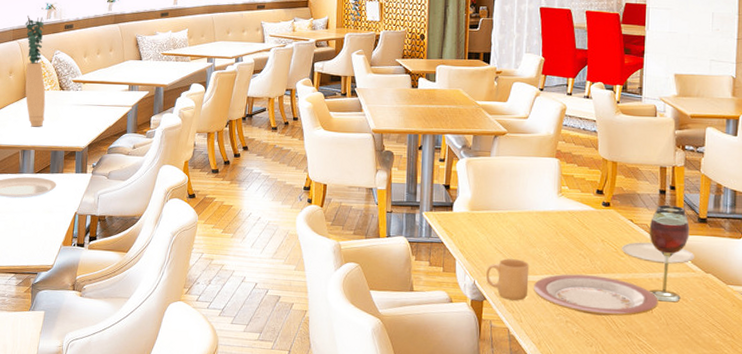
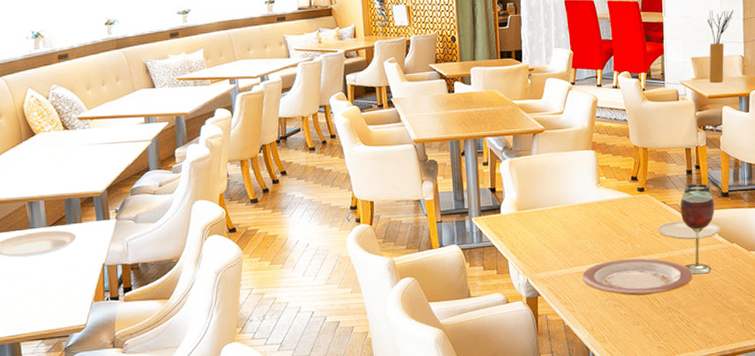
vase: present [25,15,46,127] -> none [8,47,50,175]
cup: present [485,258,530,301] -> none [537,252,578,293]
vase: none [694,28,726,103] -> present [707,10,733,84]

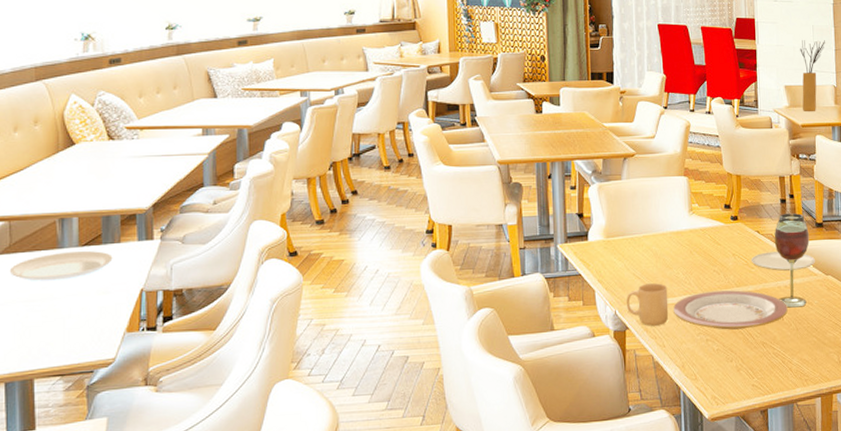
cup: none [537,252,578,293] -> present [626,283,669,326]

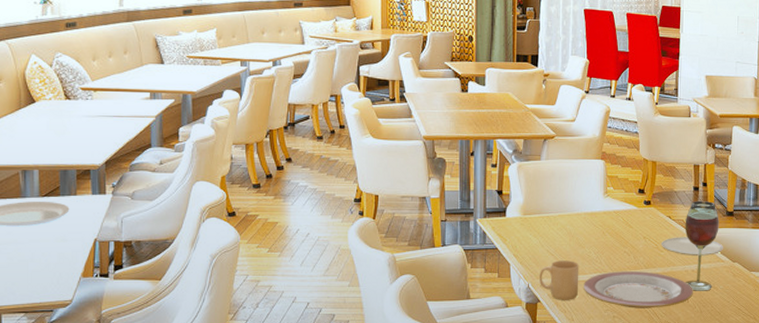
vase: present [800,40,825,112] -> none [722,31,749,103]

